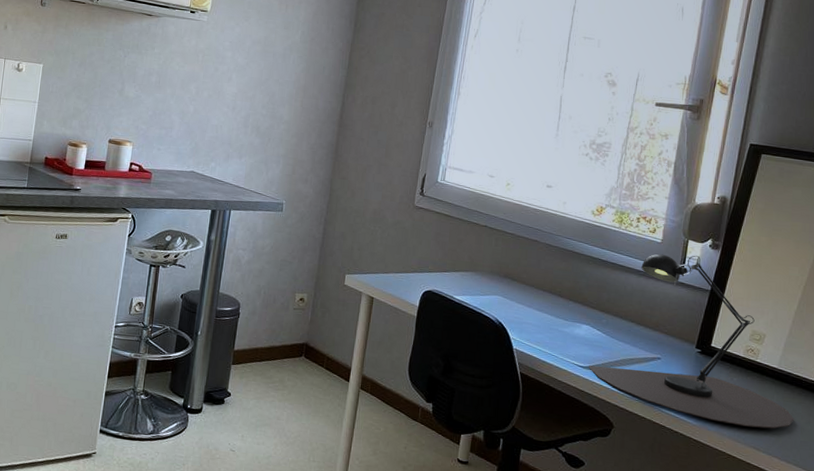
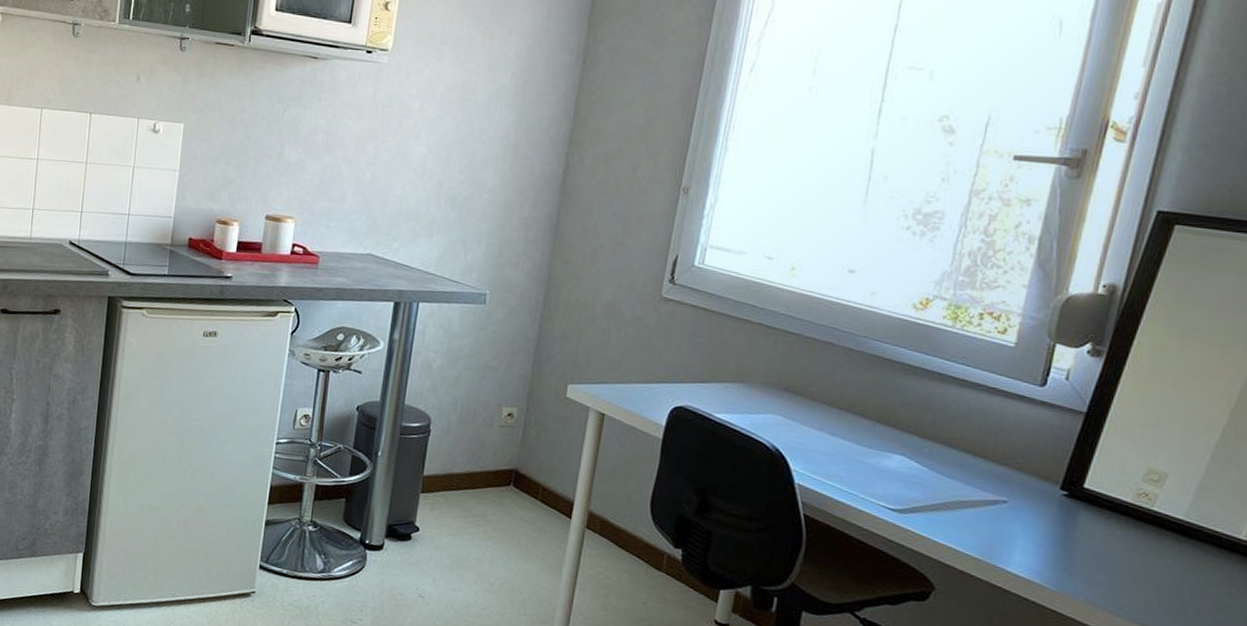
desk lamp: present [589,254,794,429] -> none [902,362,1206,602]

